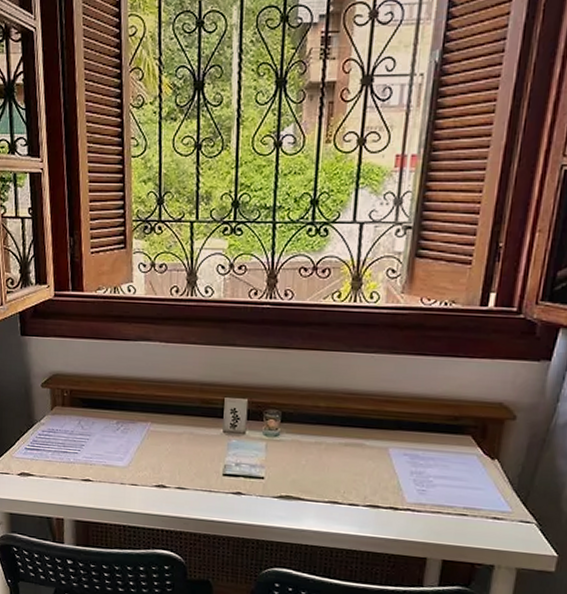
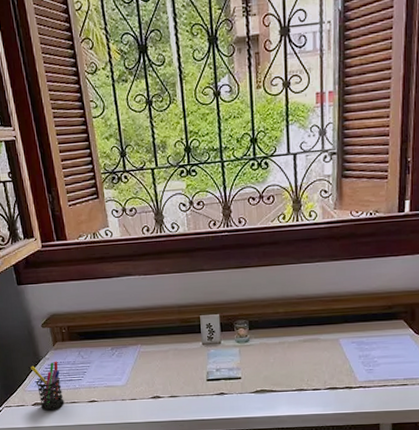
pen holder: none [22,427,55,484] -> present [31,361,65,411]

